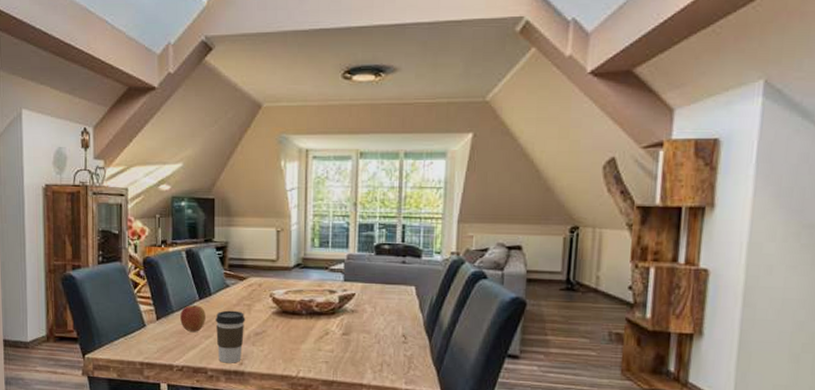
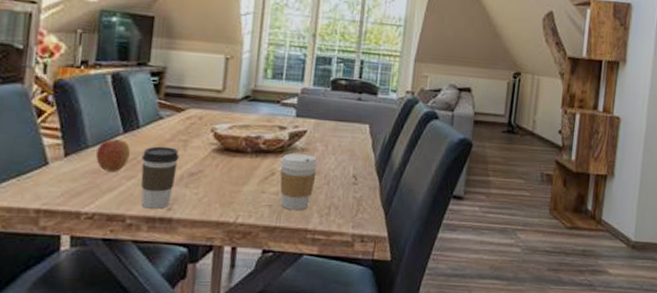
coffee cup: none [333,315,367,366] -> present [280,154,318,210]

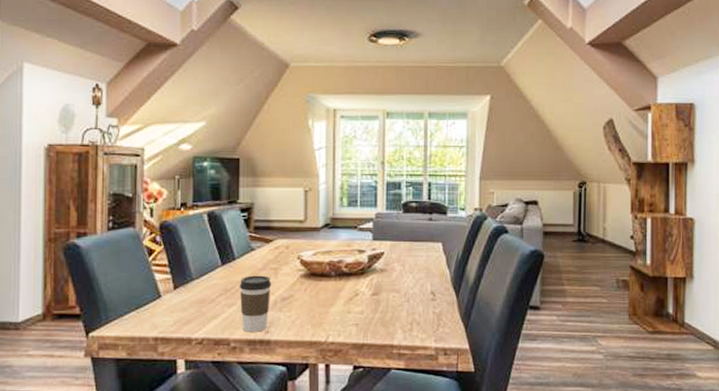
apple: present [96,139,130,171] -> none [201,271,229,300]
coffee cup: present [280,154,318,210] -> none [362,275,397,327]

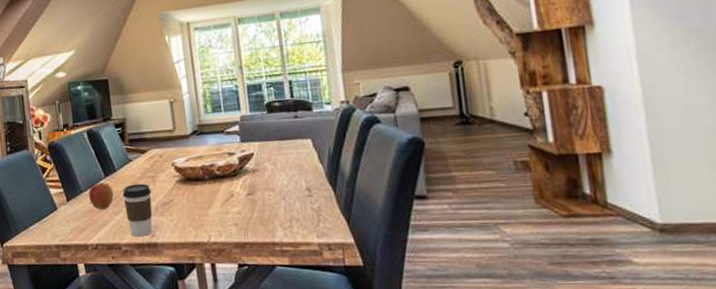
apple: none [201,271,229,300] -> present [89,183,114,209]

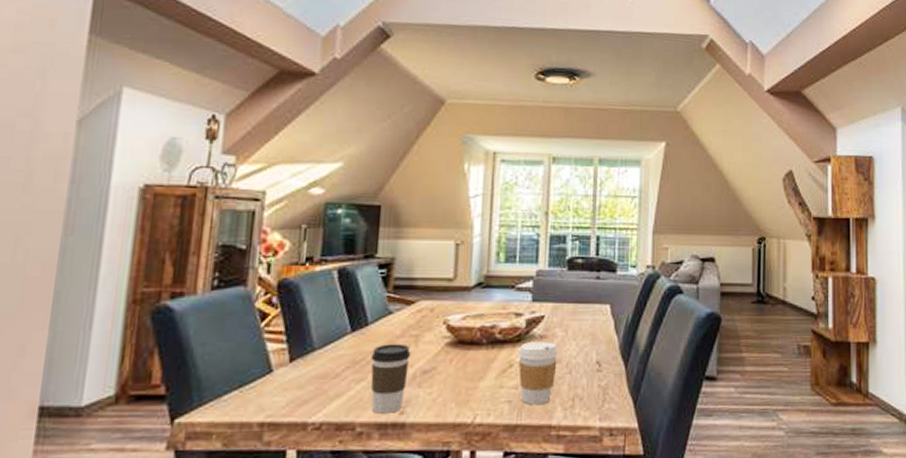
apple: present [89,183,114,209] -> none [323,339,359,375]
coffee cup: none [236,174,272,226] -> present [518,342,558,404]

